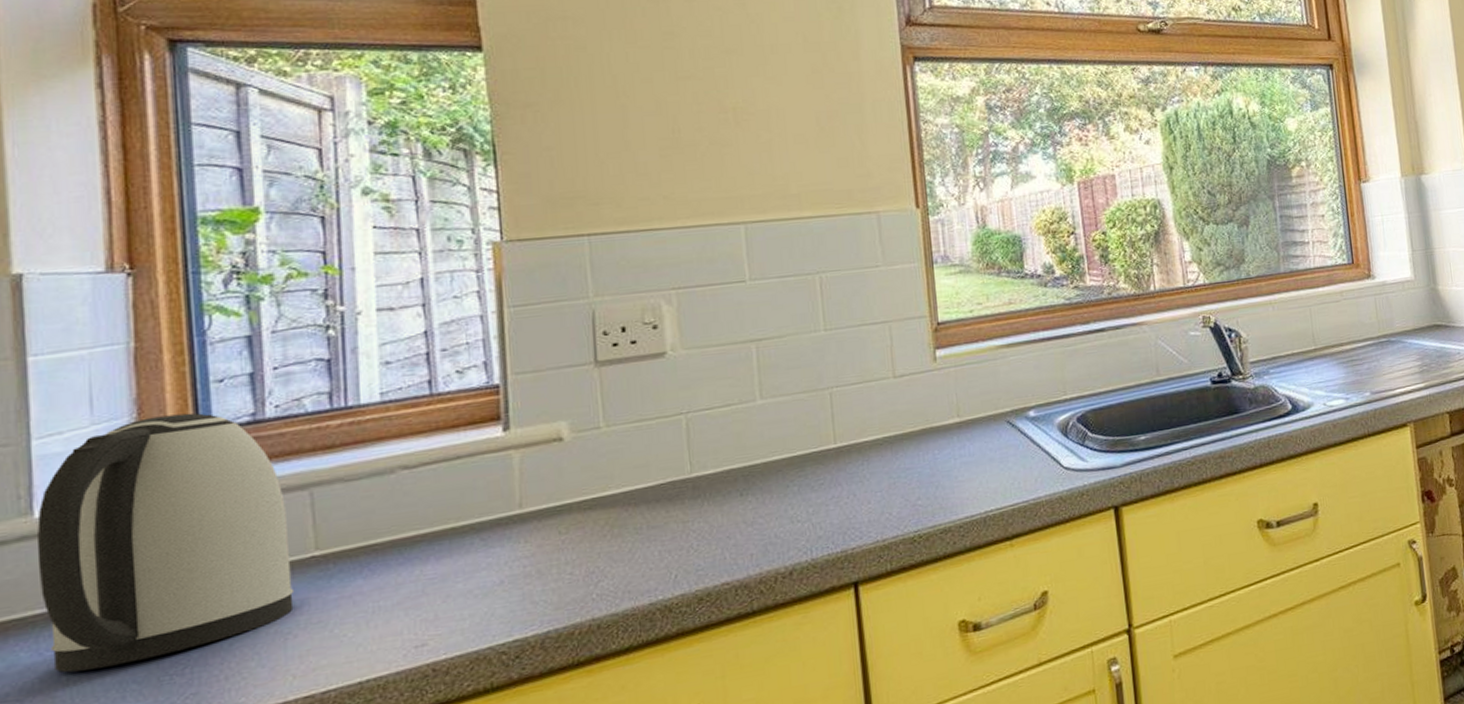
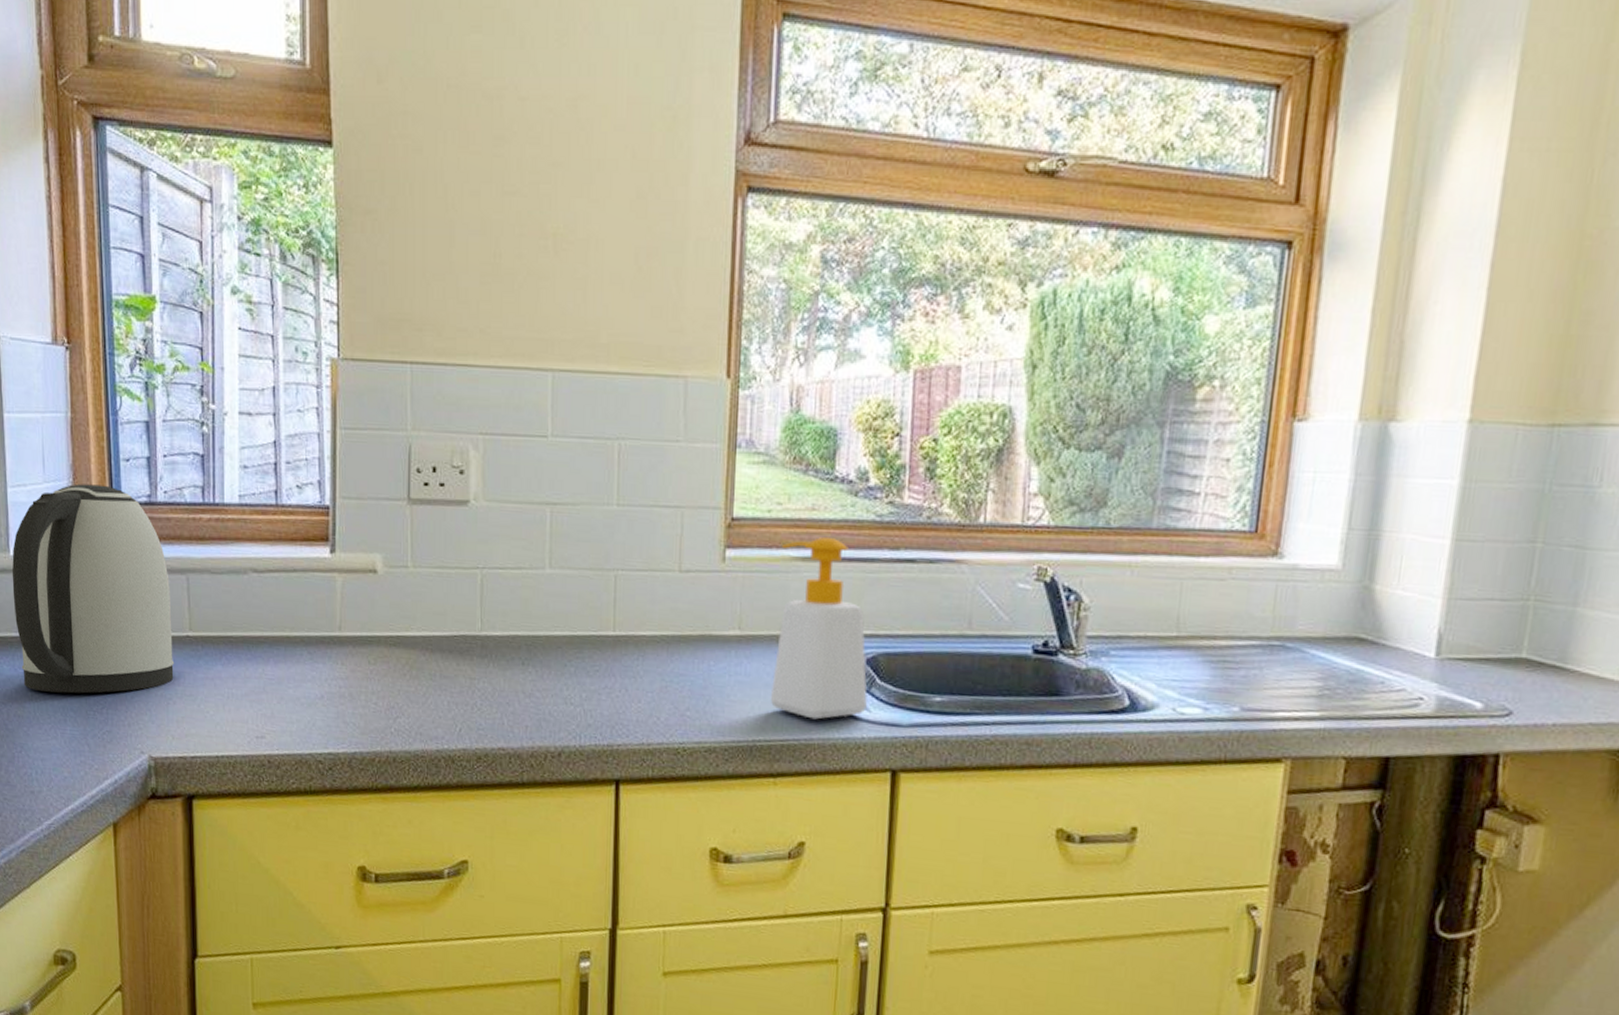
soap bottle: none [986,324,1084,480] -> present [770,537,867,720]

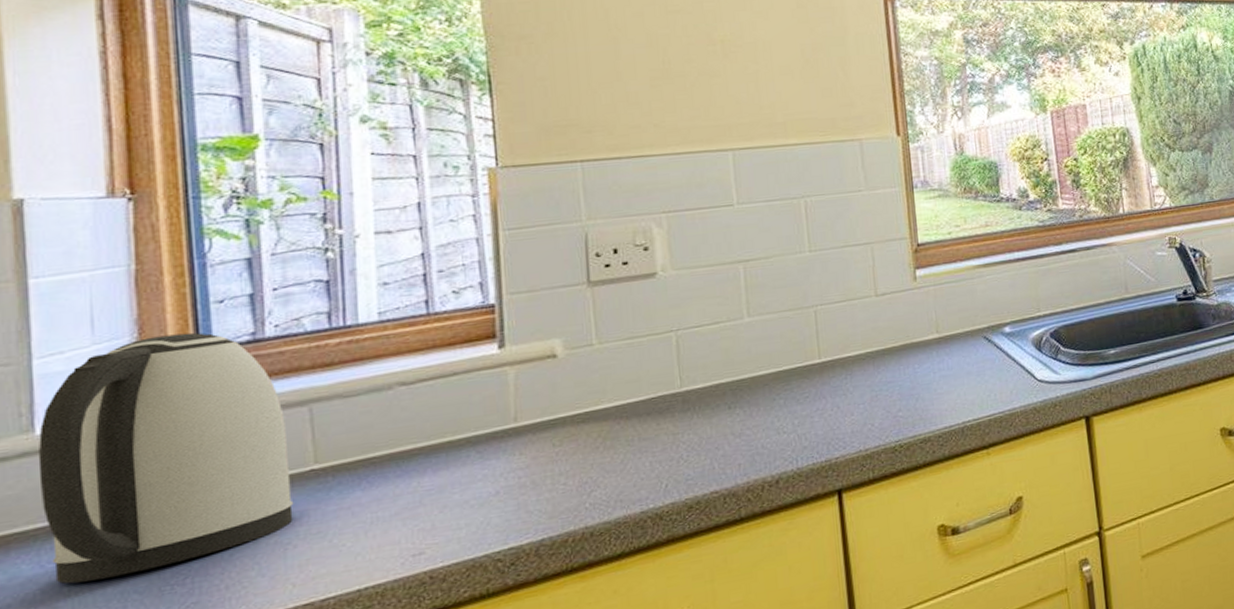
soap bottle: present [770,537,867,720] -> none [963,245,1056,392]

